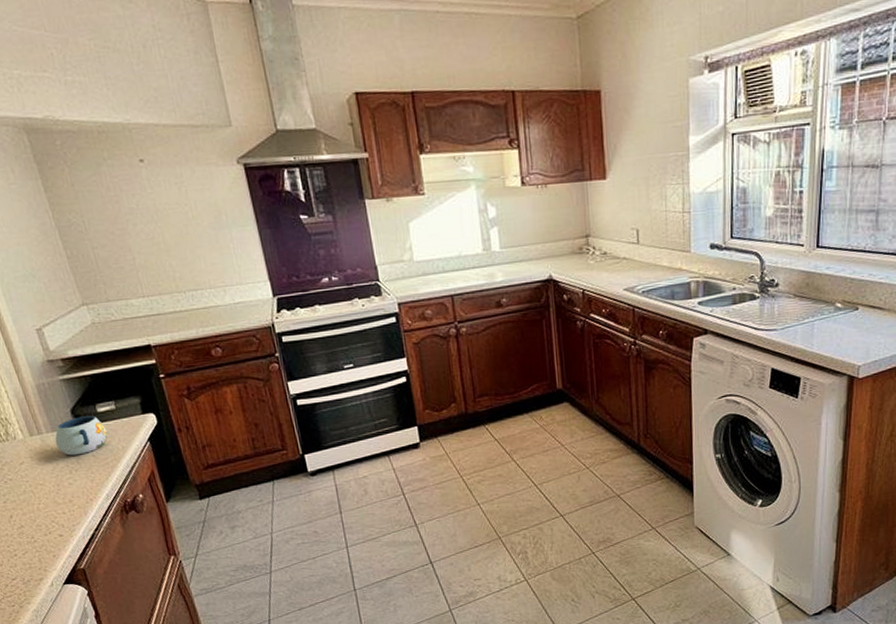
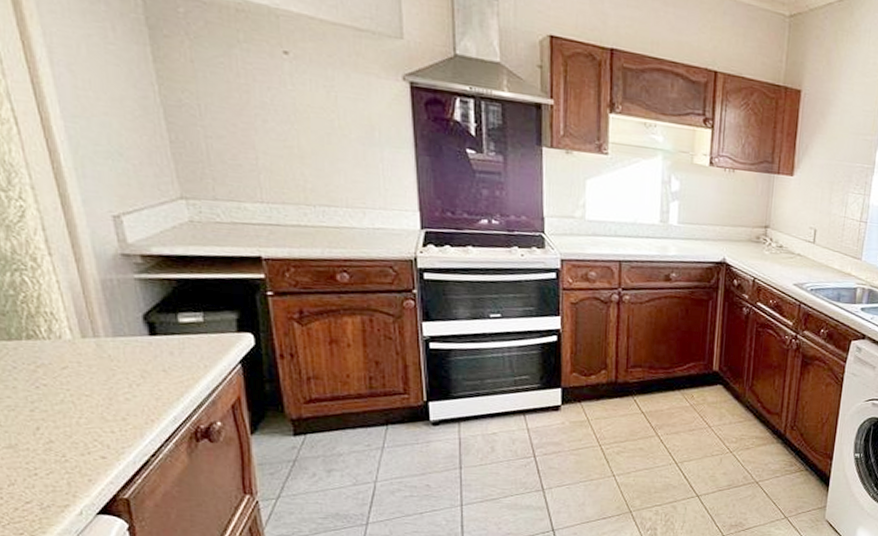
mug: present [55,416,108,456] -> none [115,324,188,368]

